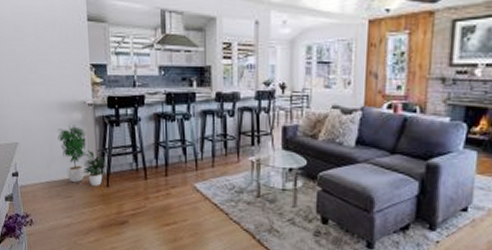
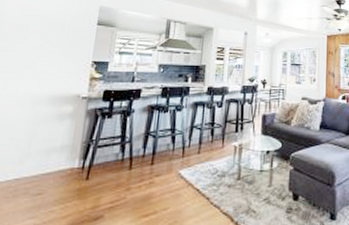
potted plant: present [57,125,108,186] -> none [40,117,93,180]

